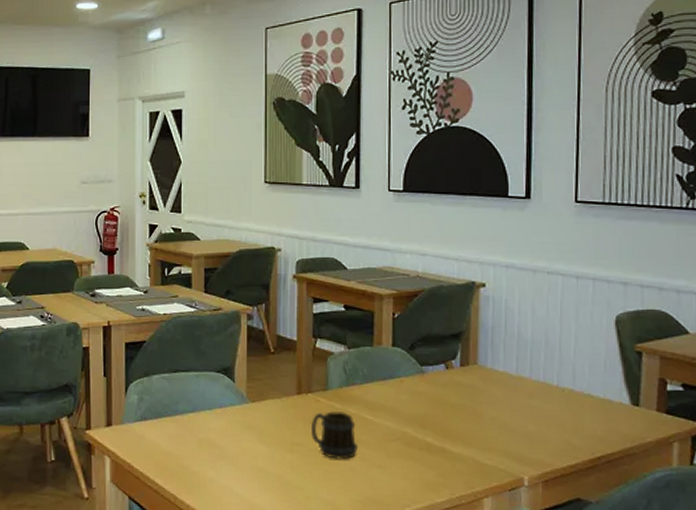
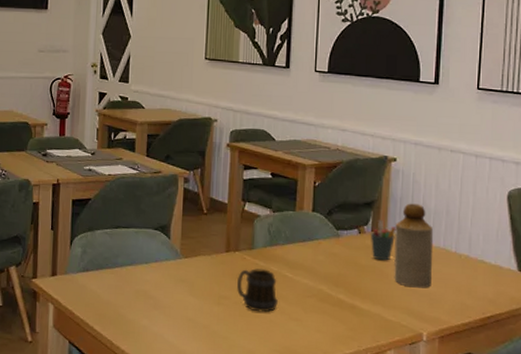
pen holder: none [459,352,489,398] -> present [370,219,396,261]
bottle: none [487,333,532,428] -> present [394,203,434,288]

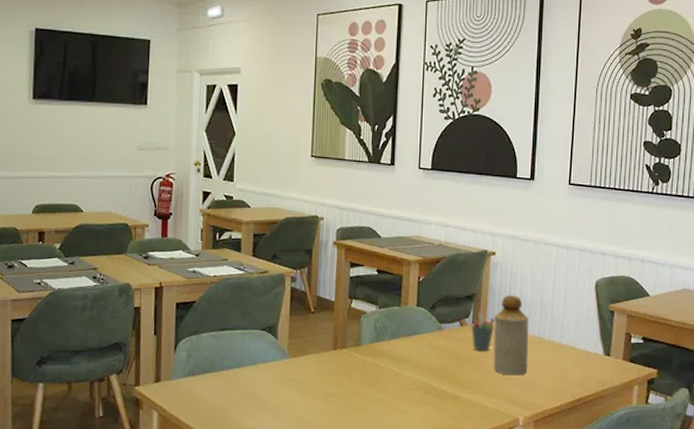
mug: present [237,268,278,313] -> none [344,365,384,407]

